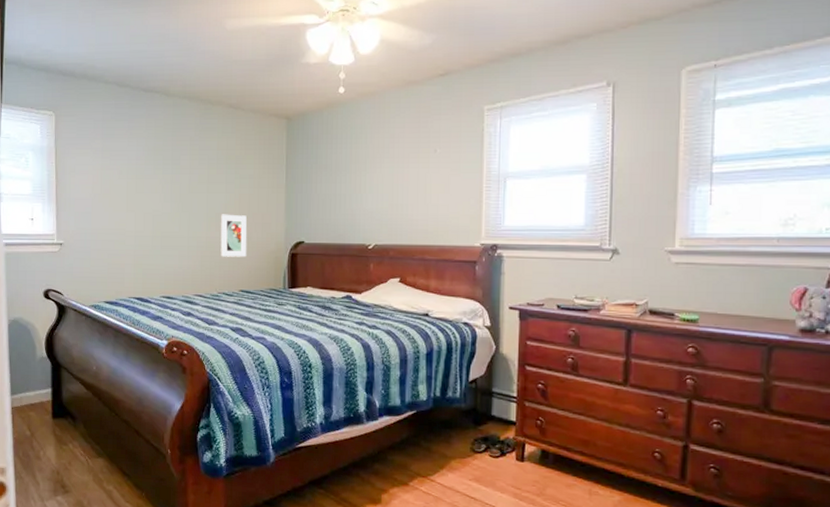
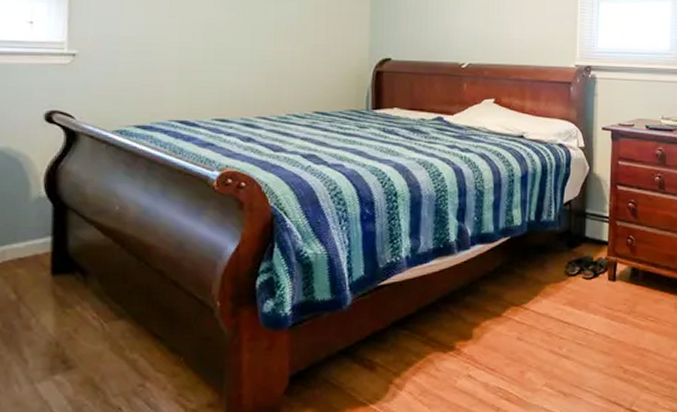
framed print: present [220,214,247,257] -> none [291,25,324,75]

